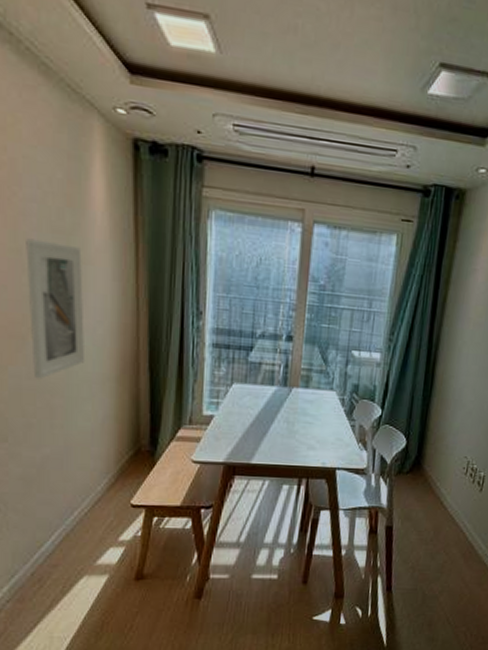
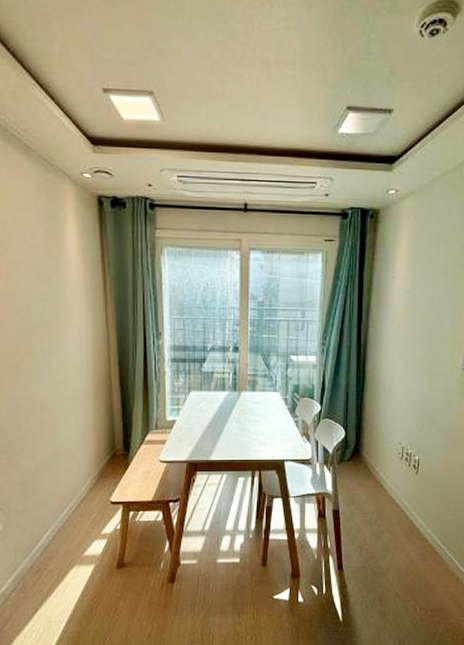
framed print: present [26,238,86,379] -> none [16,284,68,399]

